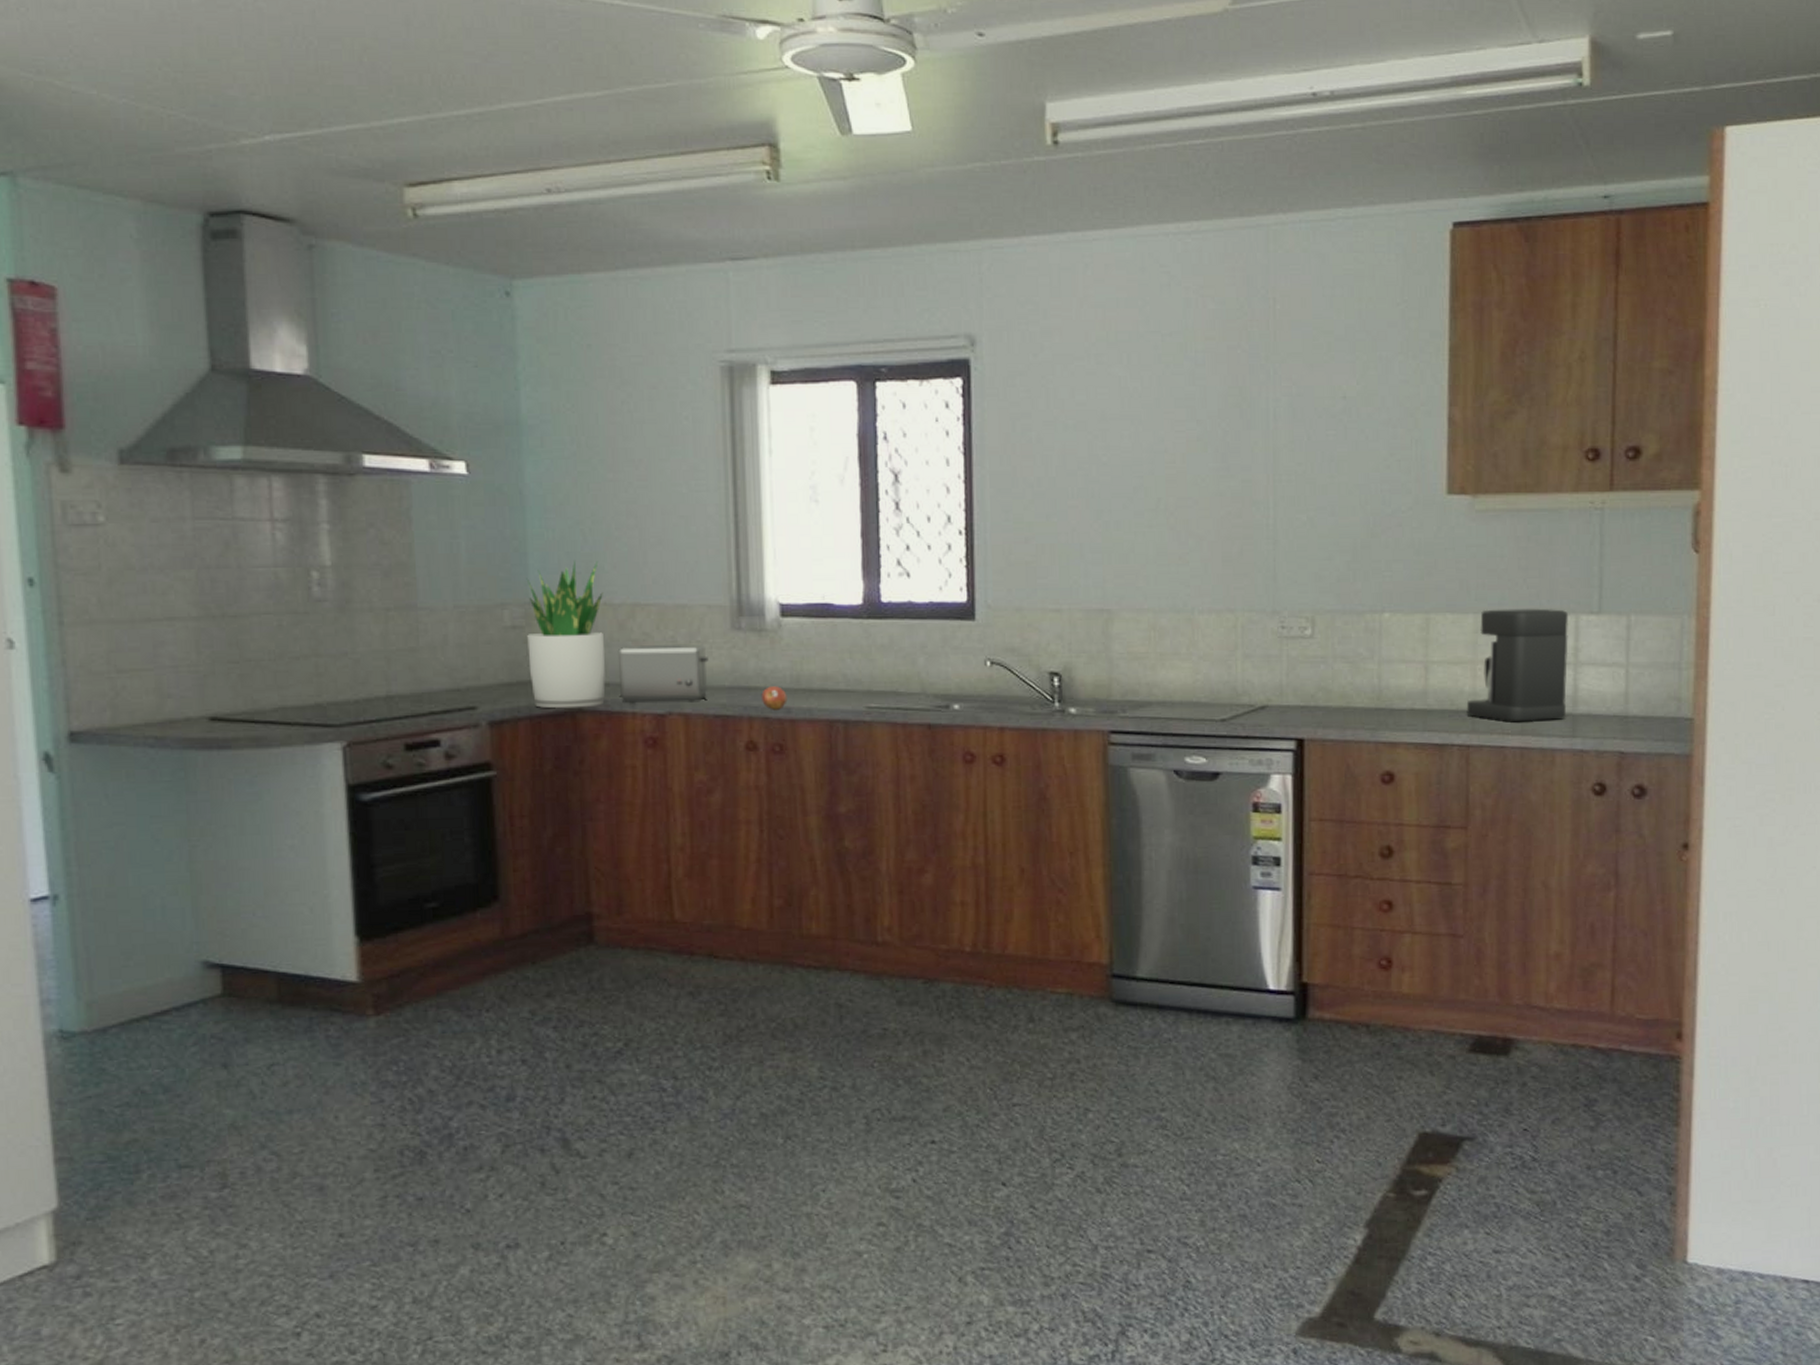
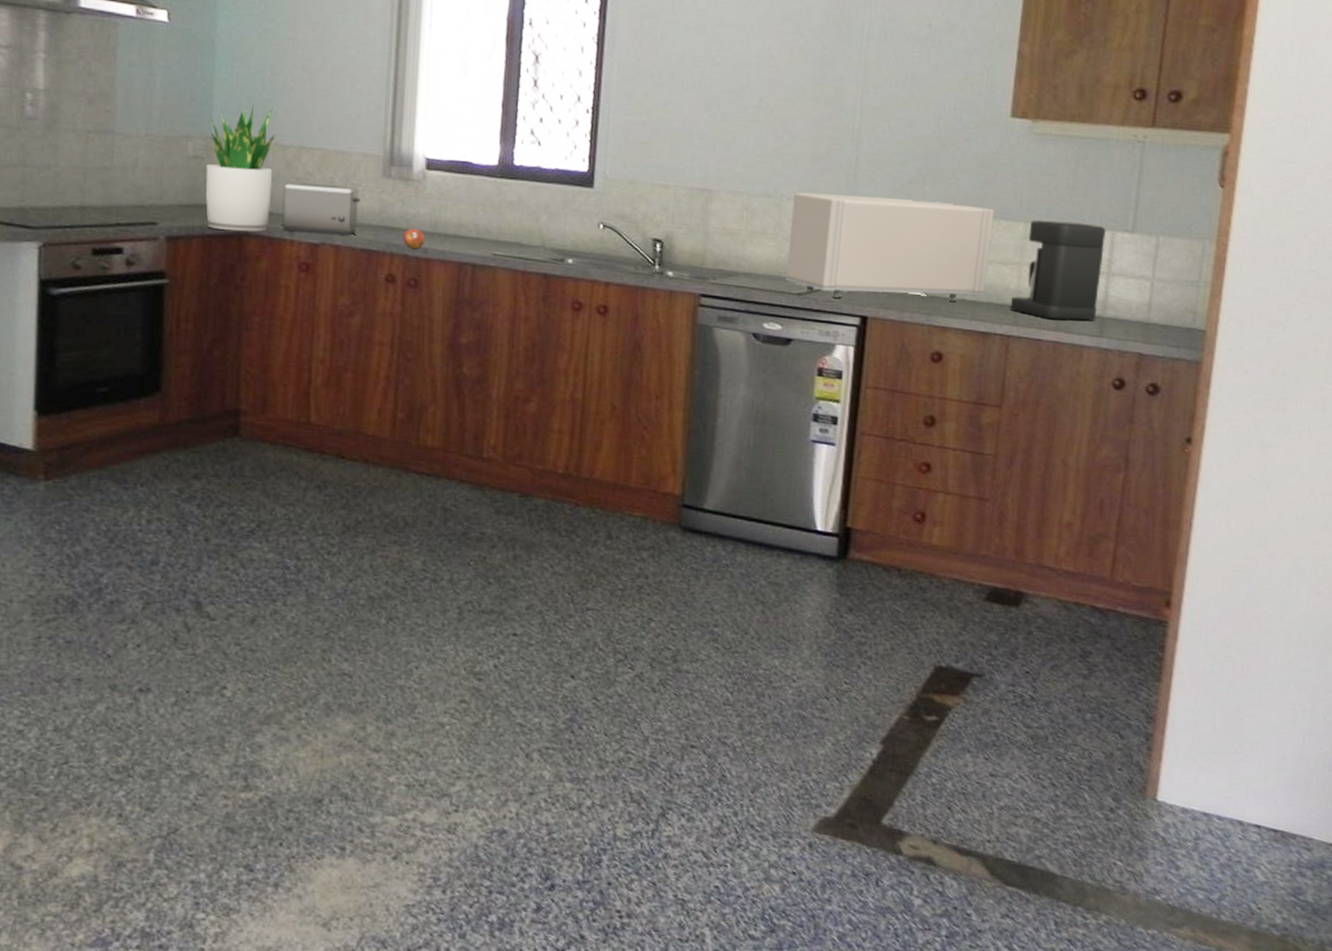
microwave: none [1205,599,1438,720] -> present [785,192,994,303]

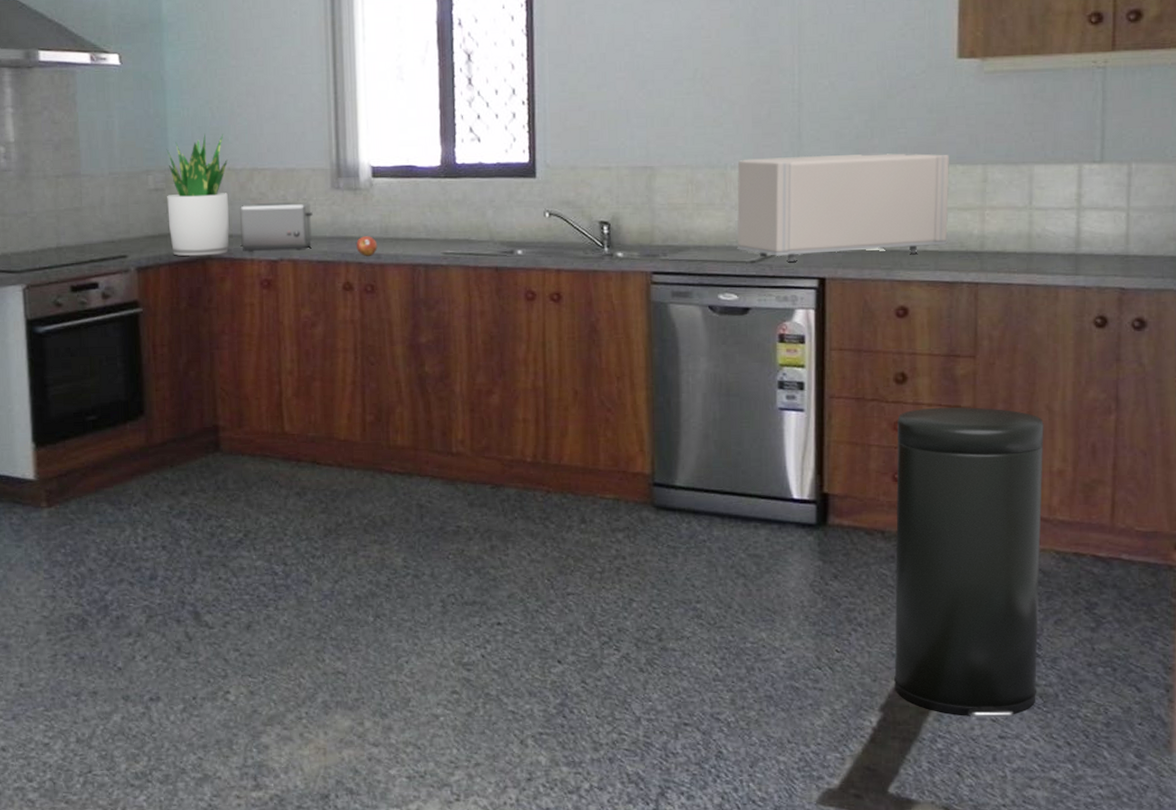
pedal bin: none [897,452,1058,757] -> present [894,407,1044,718]
coffee maker: present [1010,219,1106,321] -> none [975,158,1072,262]

